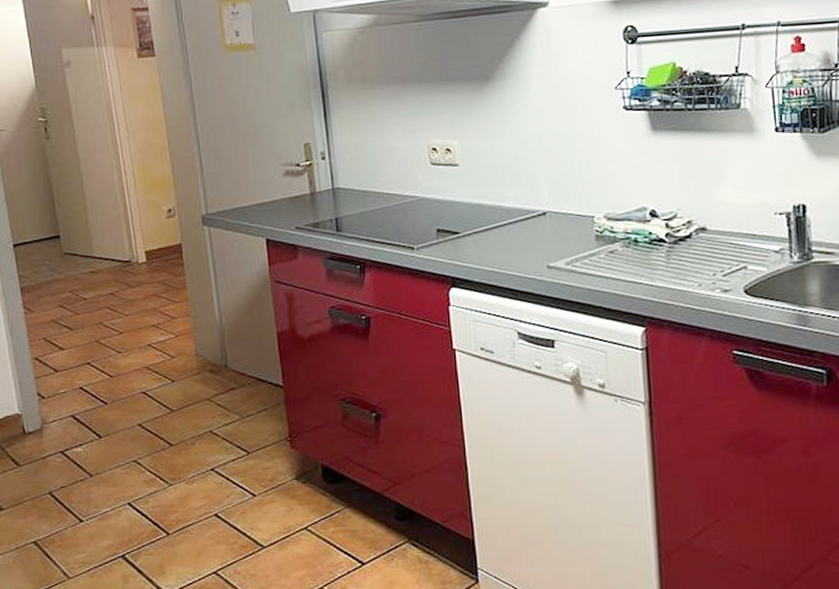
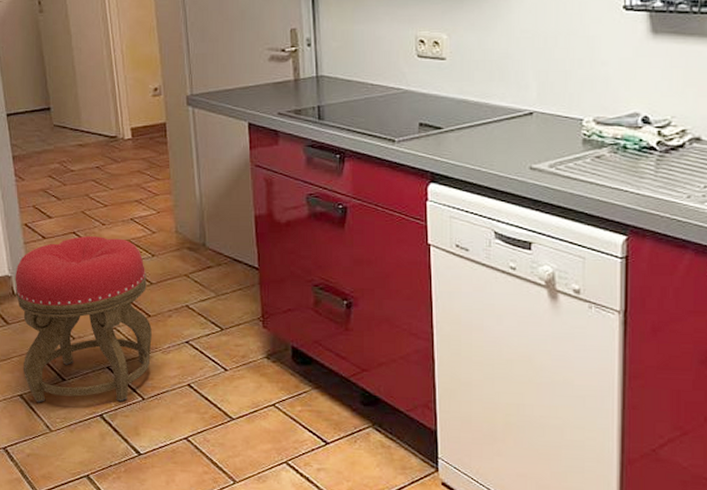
stool: none [25,365,175,549] -> present [15,236,152,403]

